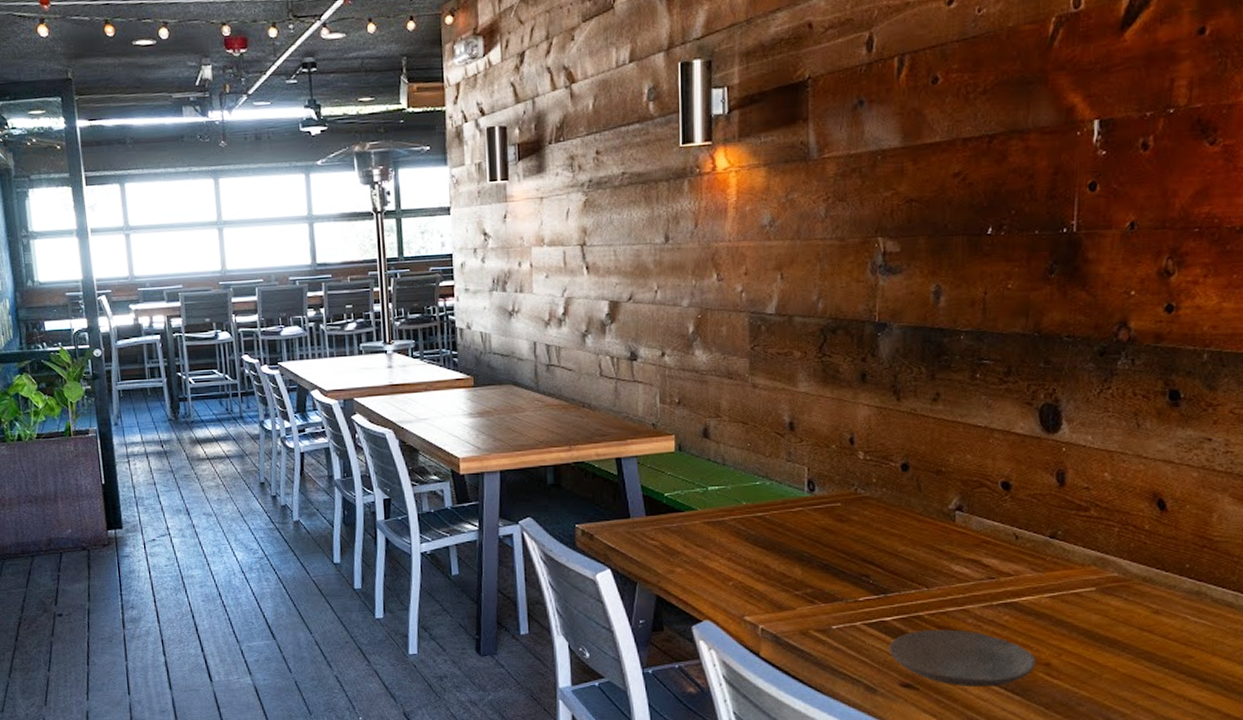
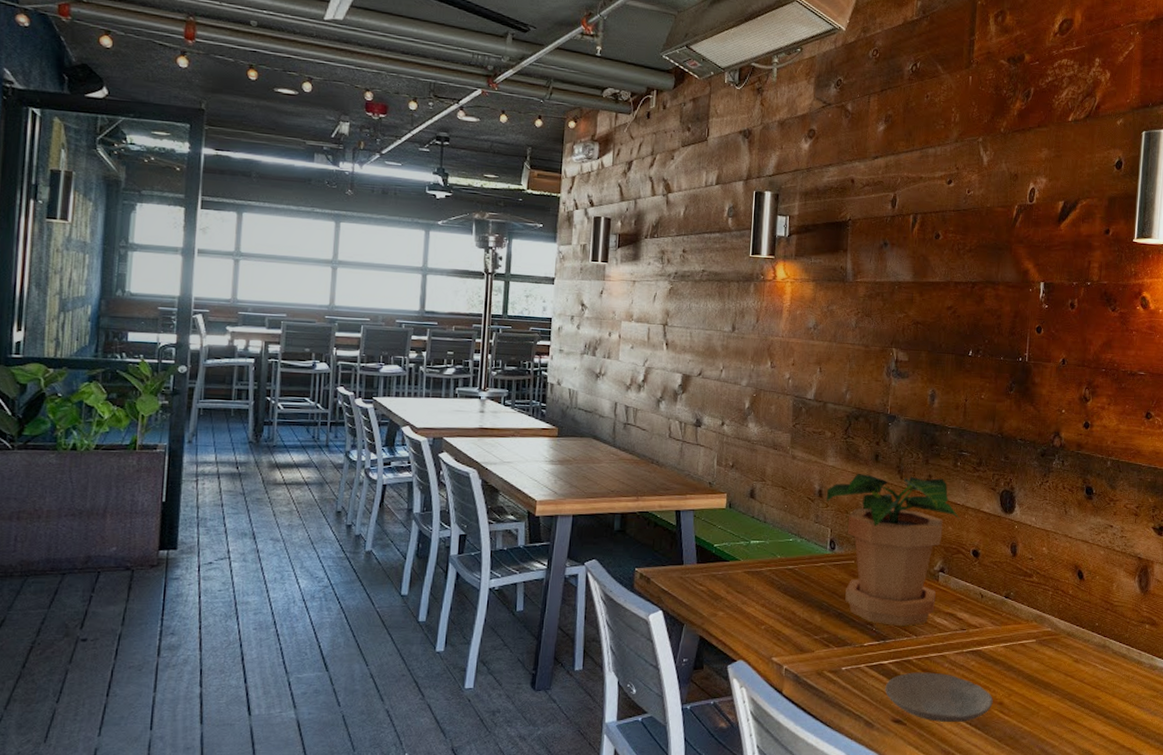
potted plant: none [799,396,982,578] -> present [826,474,960,627]

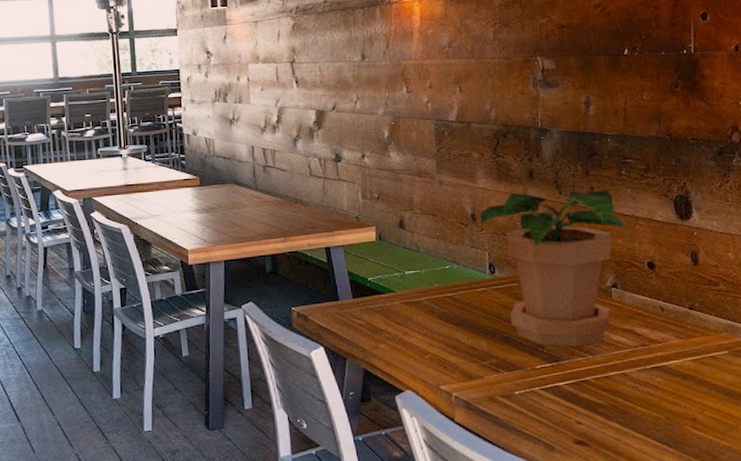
plate: present [885,672,993,722] -> none [563,391,685,441]

